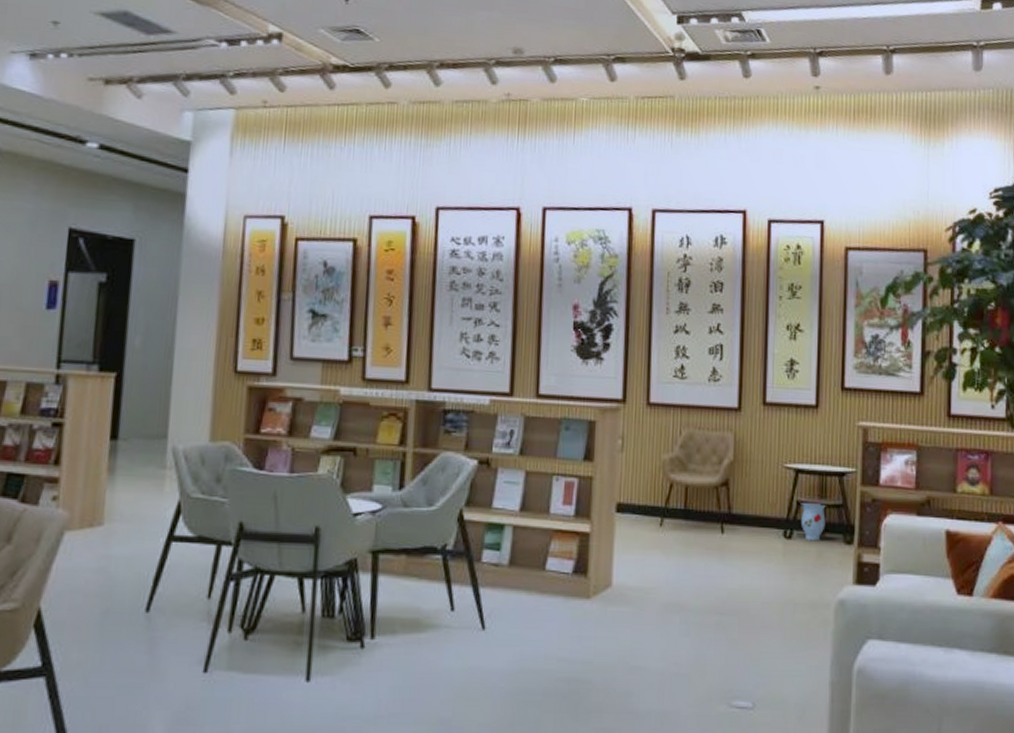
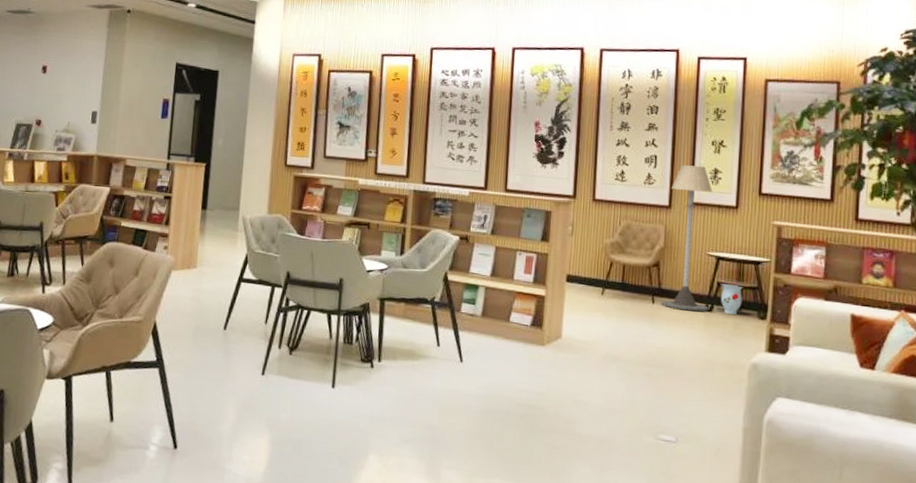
floor lamp: none [731,355,789,540] -> present [661,165,713,312]

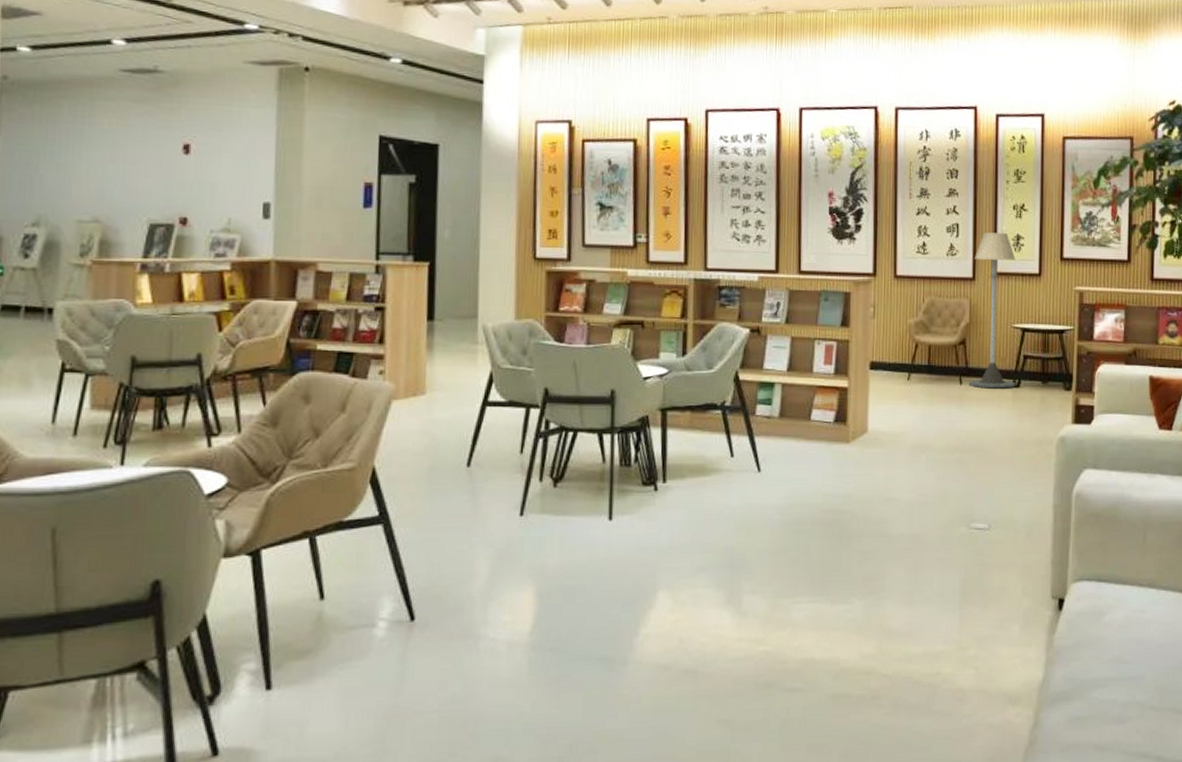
vase: present [720,281,743,314] -> none [1026,354,1048,388]

